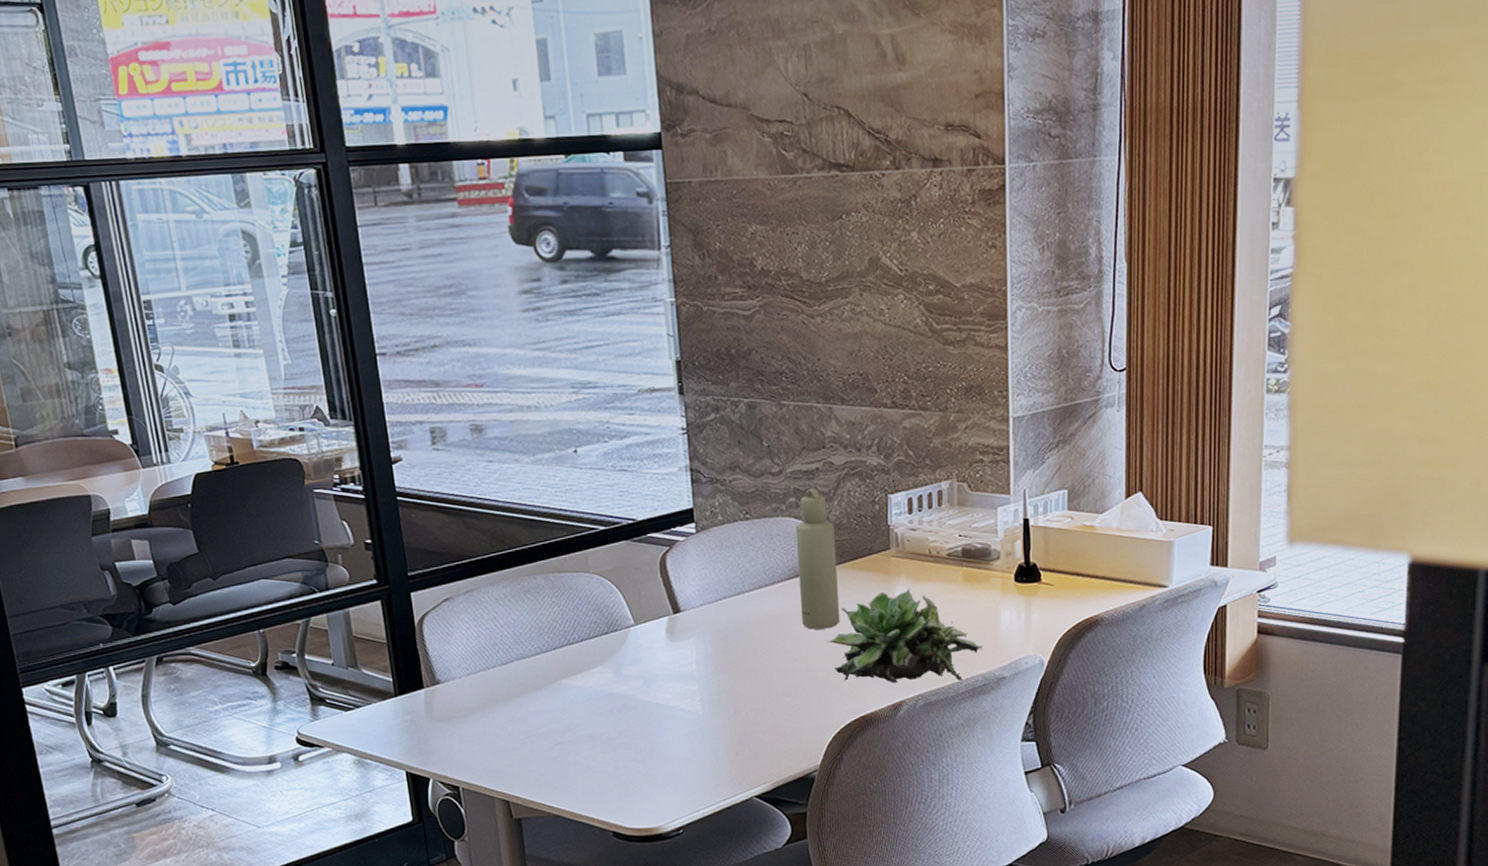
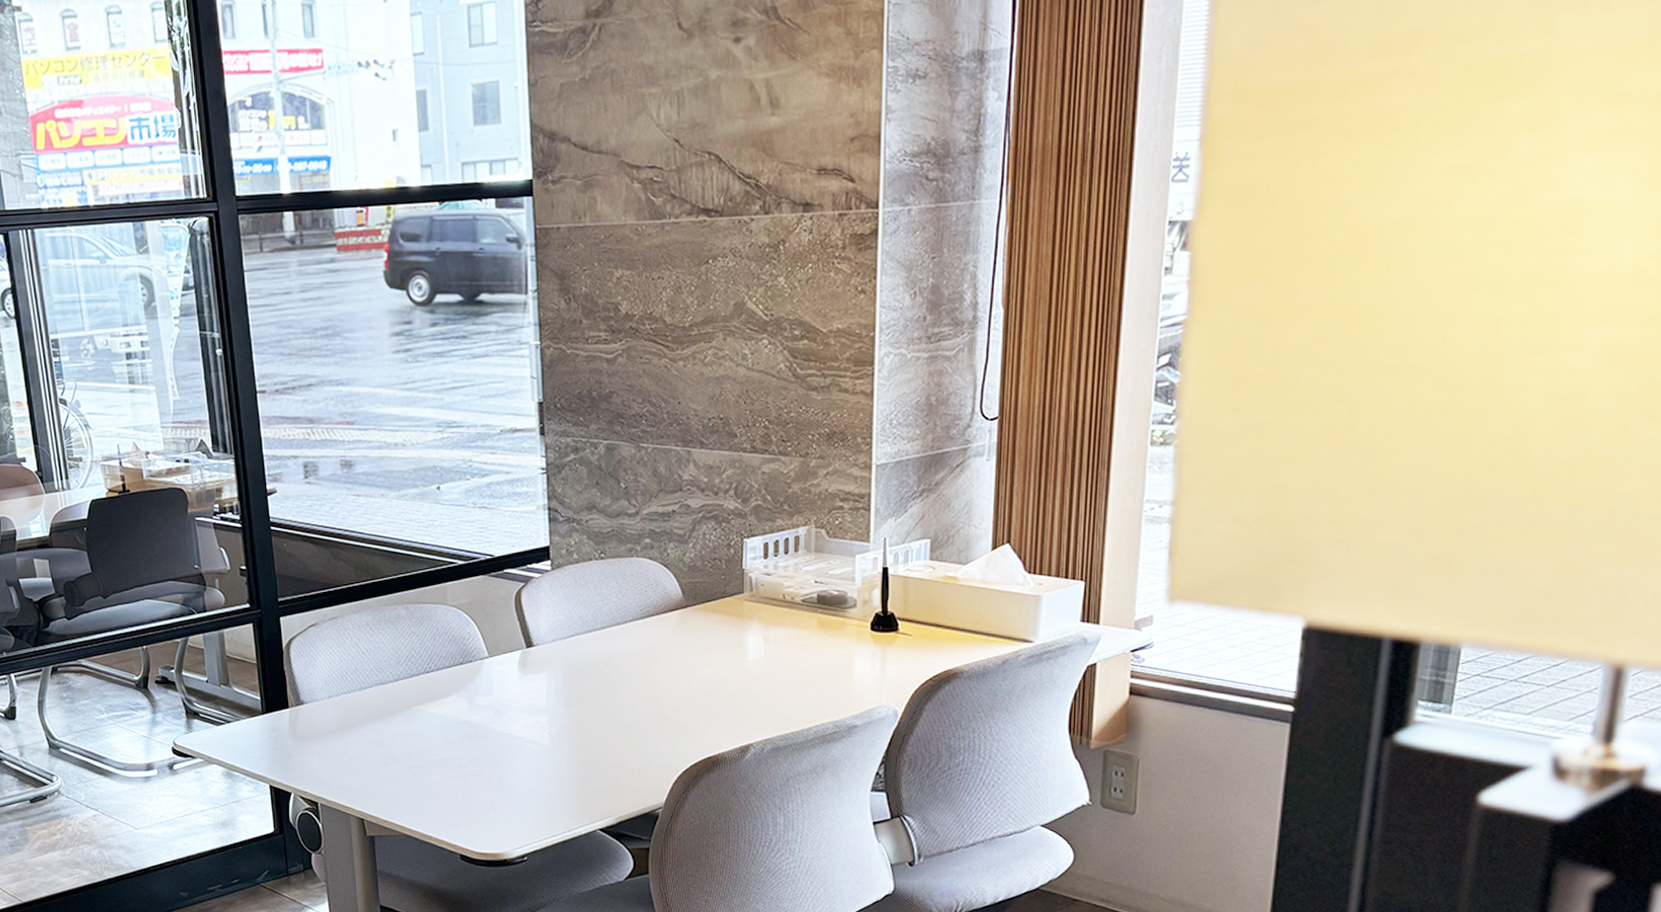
bottle: present [795,488,840,629] -> none [649,530,691,669]
succulent plant: present [828,589,982,683] -> none [678,633,834,727]

